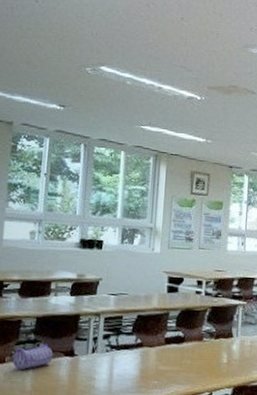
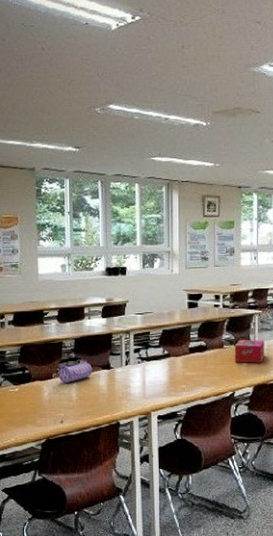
tissue box: none [213,332,248,361] -> present [234,339,265,363]

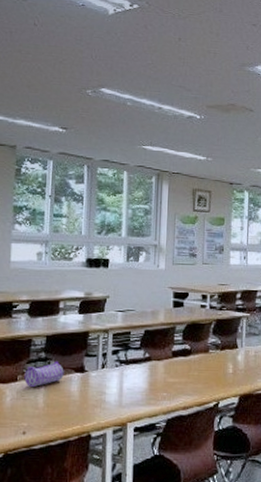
tissue box: present [234,339,265,363] -> none [220,343,252,371]

